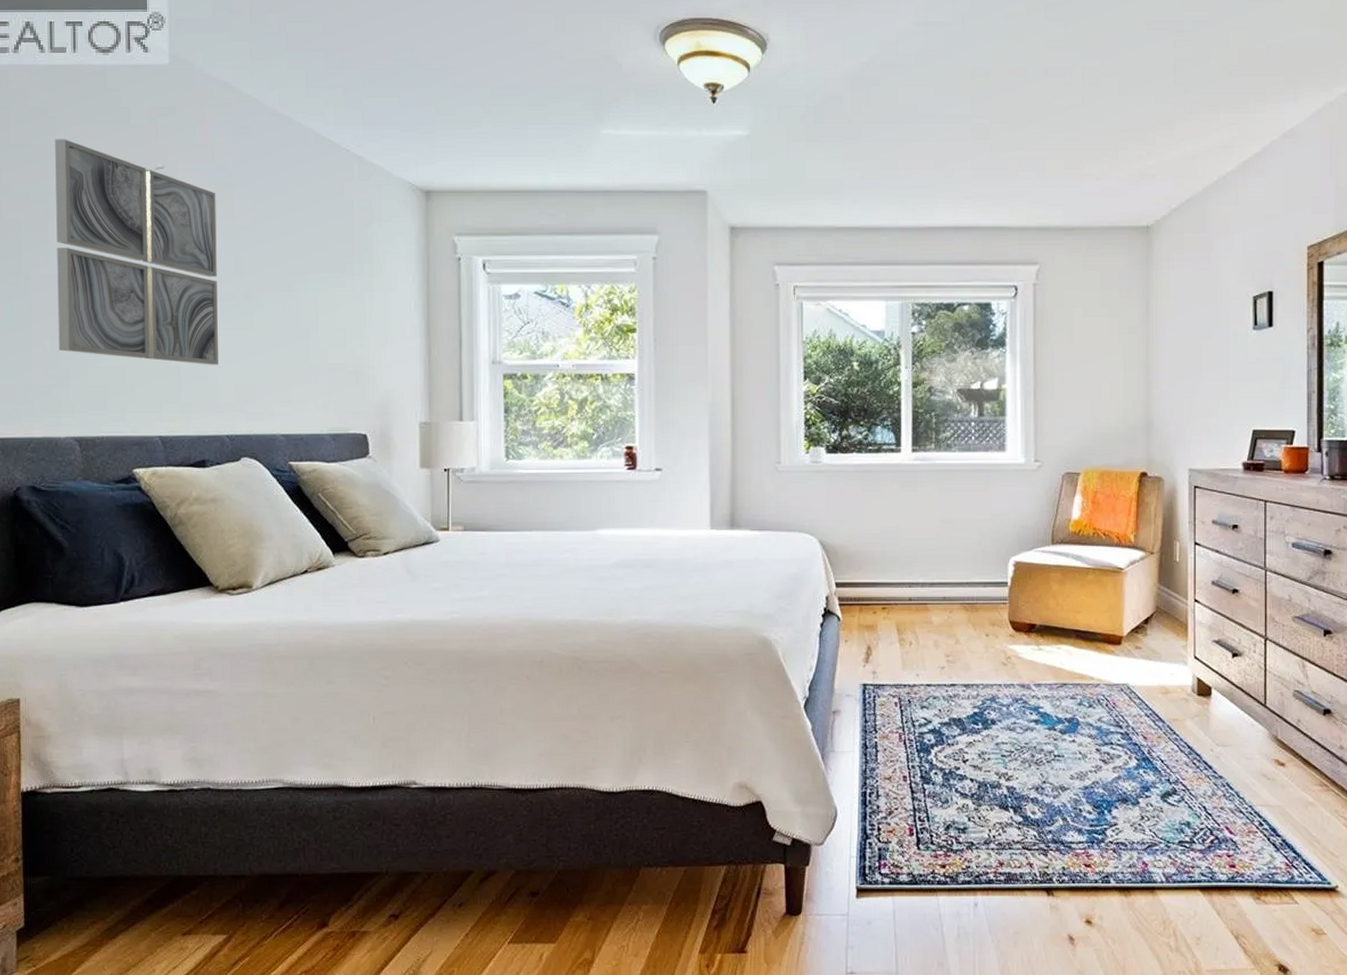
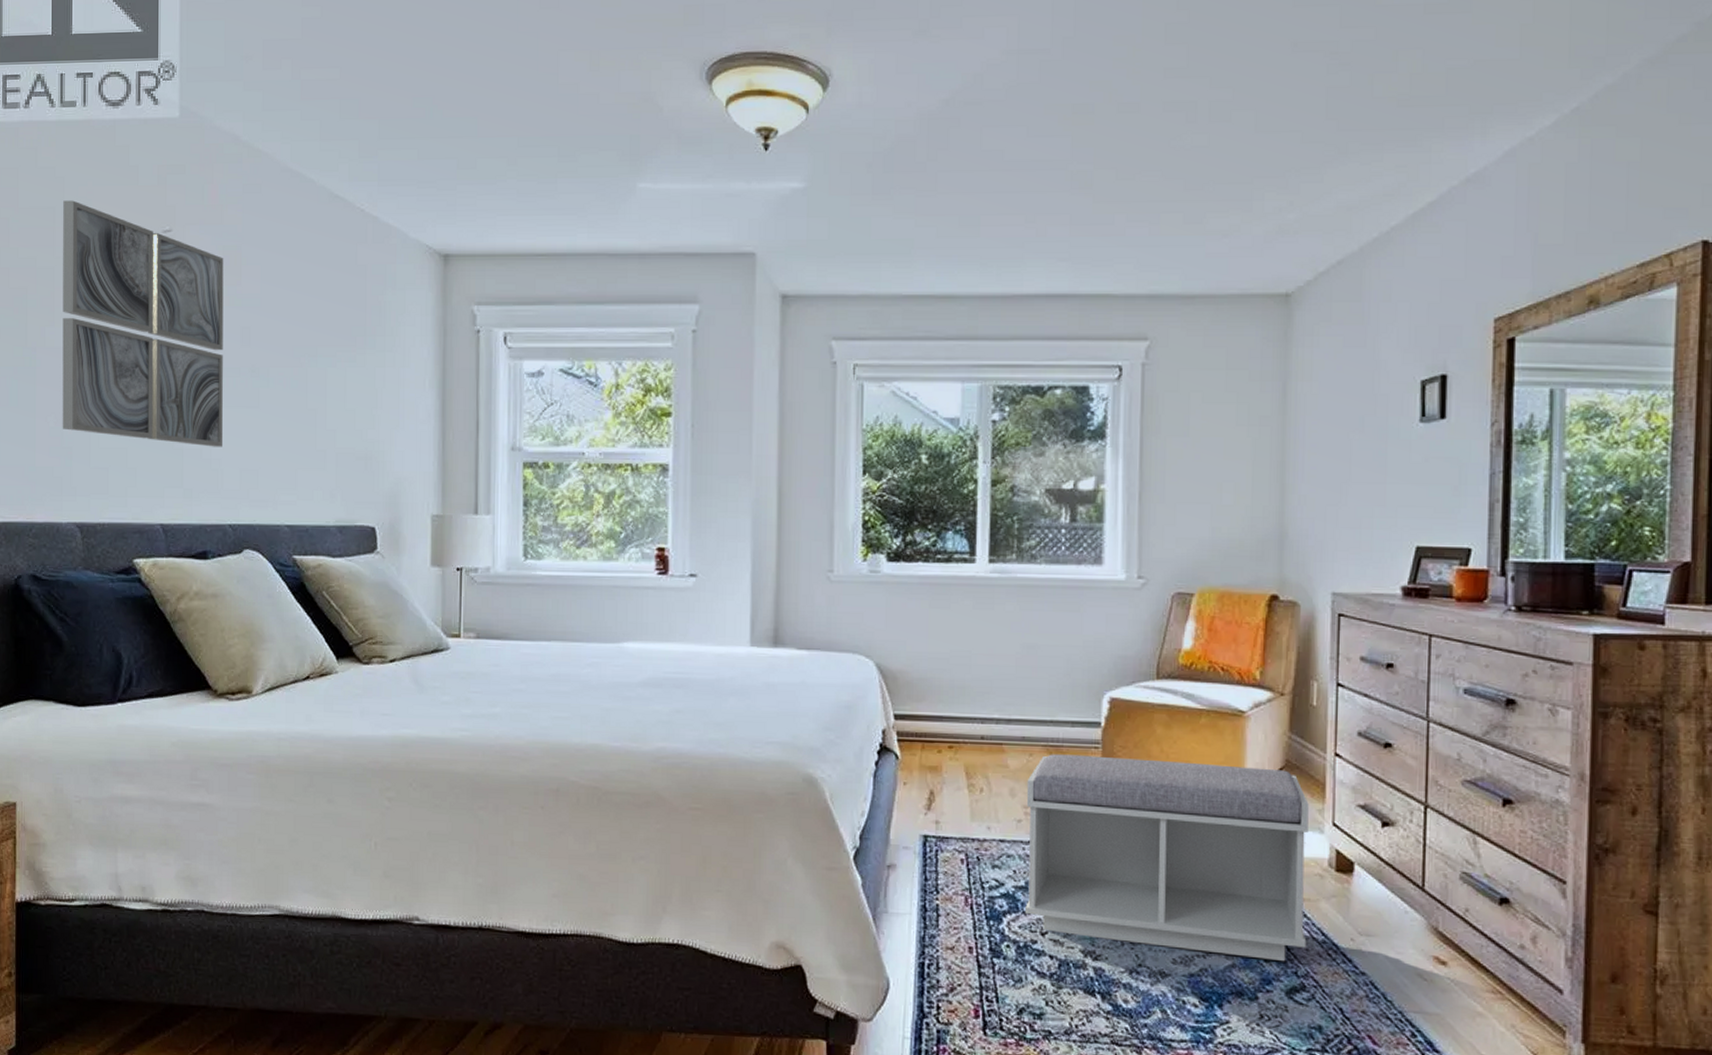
bench: none [948,610,1176,772] -> present [1025,754,1309,962]

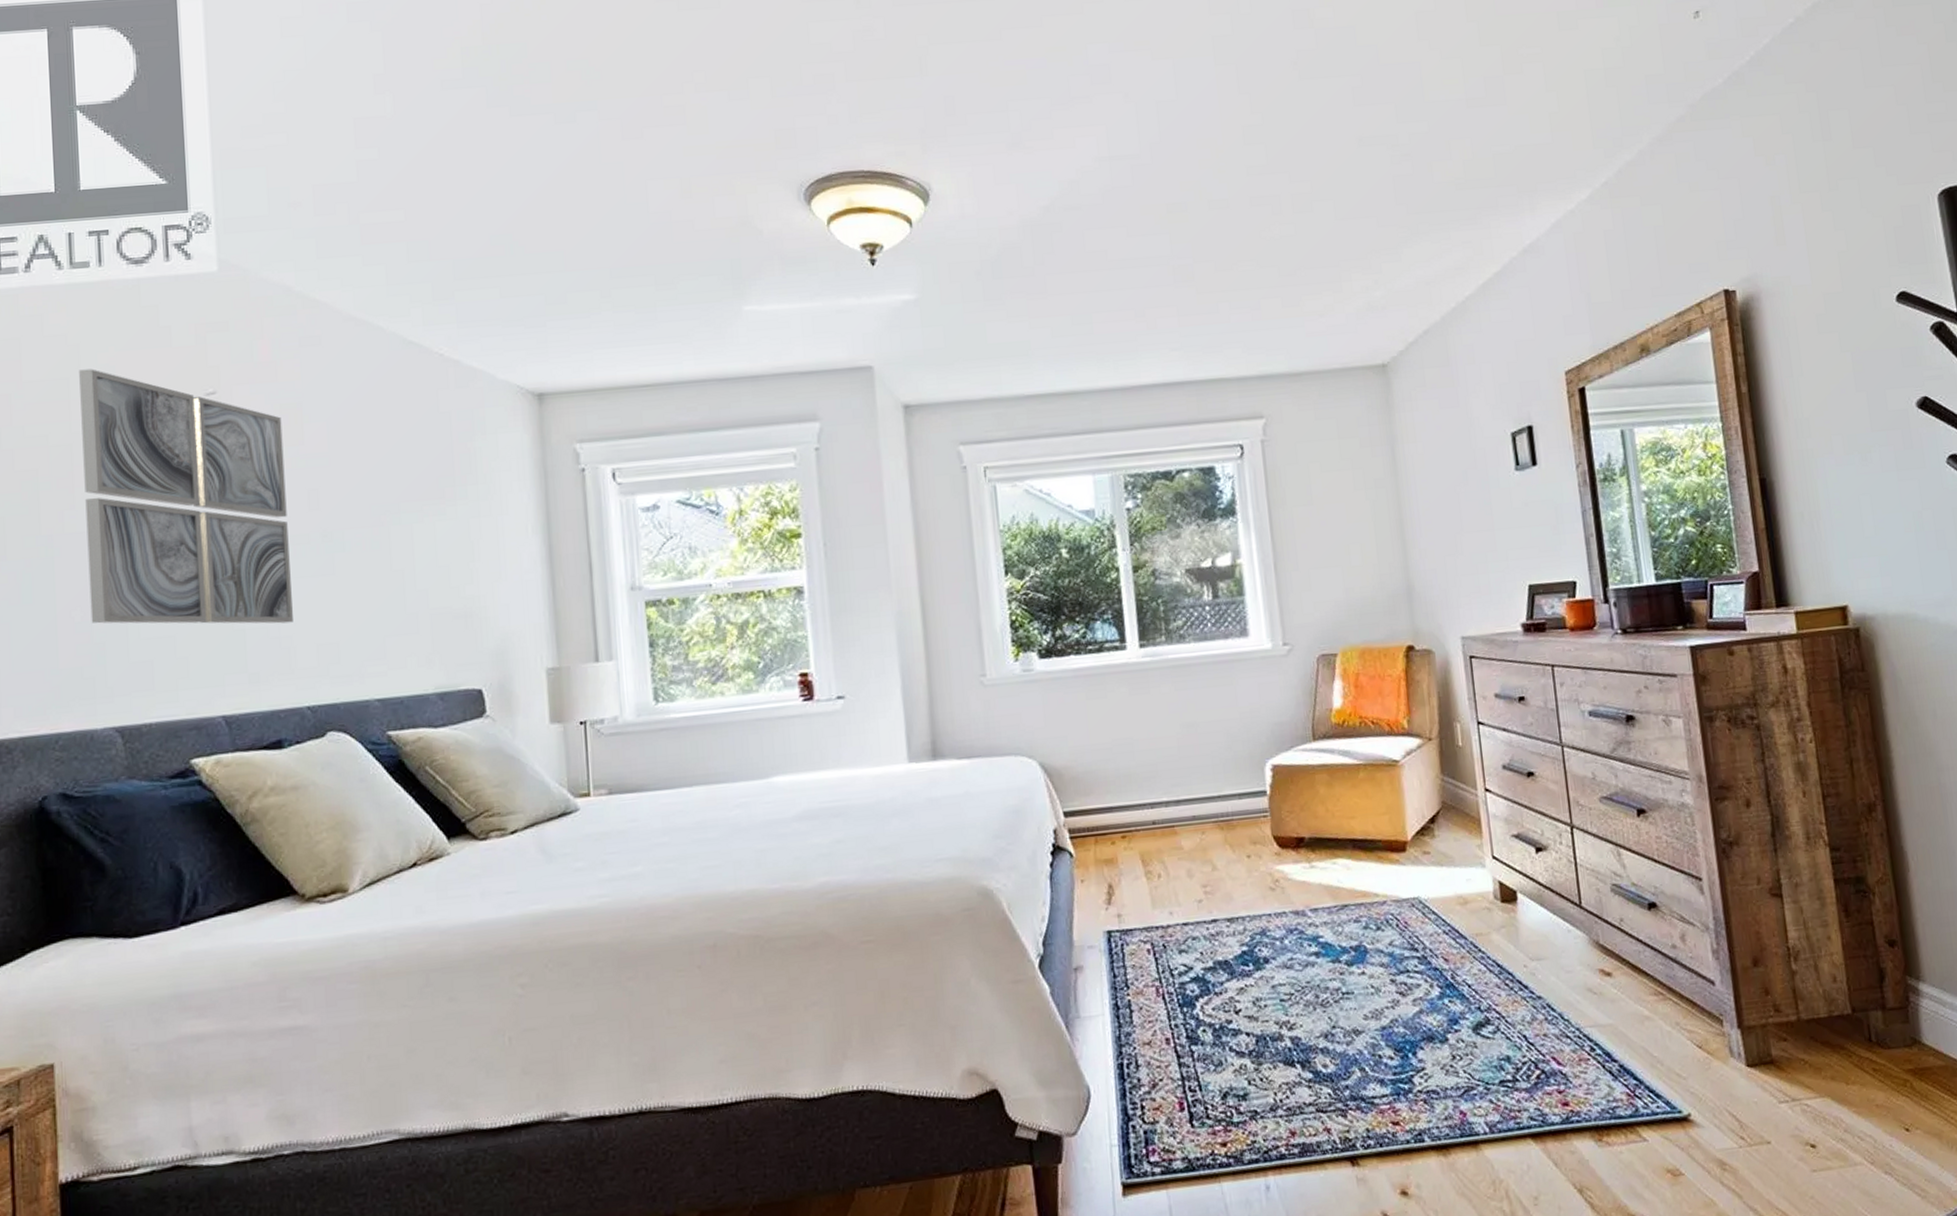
bench: present [1025,754,1309,962] -> none [1202,812,1485,1009]

